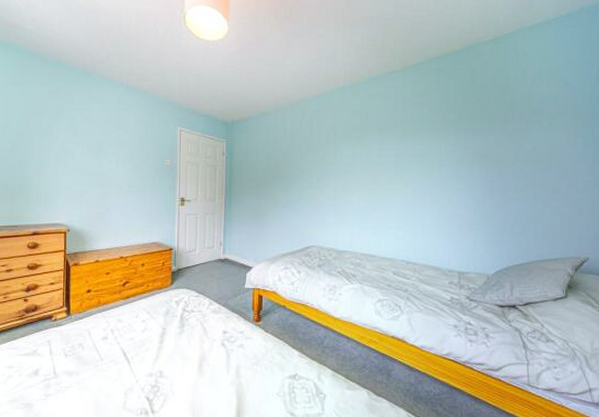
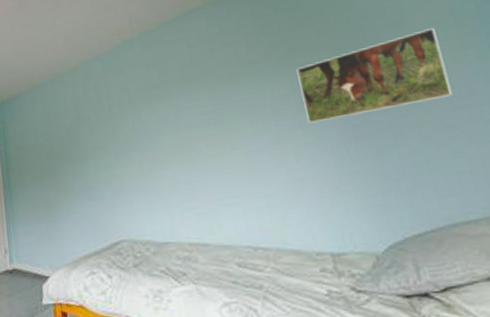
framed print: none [461,116,562,175] -> present [296,27,453,124]

